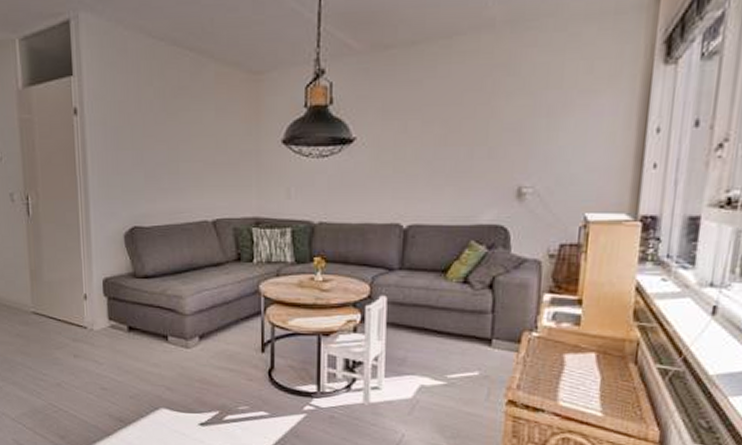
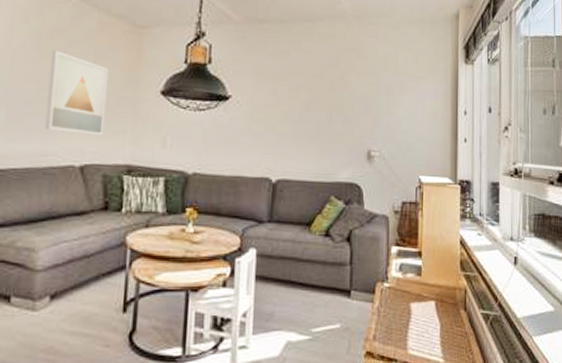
wall art: none [177,108,231,191] -> present [45,49,109,136]

